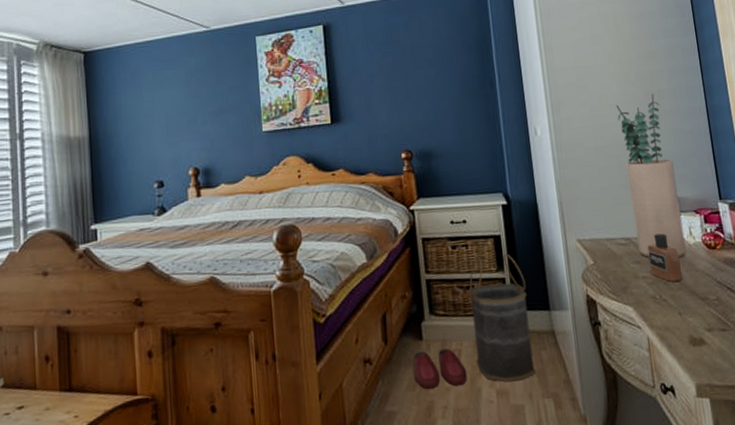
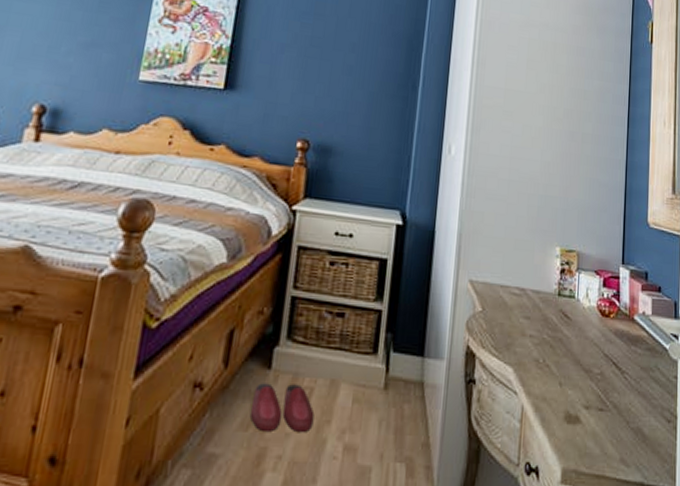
basket: present [469,253,536,383] -> none [328,279,404,437]
vase: present [616,94,686,258] -> none [531,135,584,321]
perfume: present [647,233,683,282] -> none [539,289,571,347]

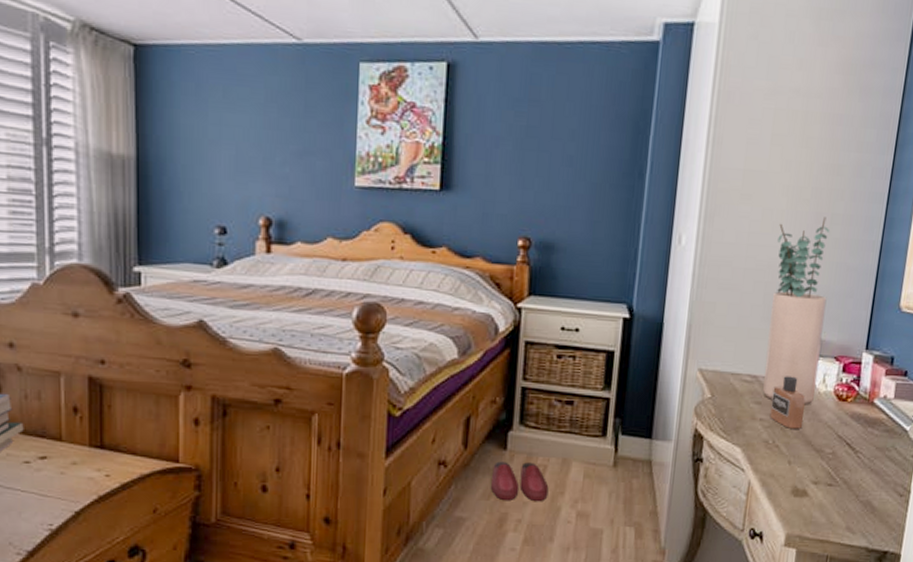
vase: none [531,135,584,321] -> present [763,217,829,405]
perfume: none [539,289,571,347] -> present [769,376,806,429]

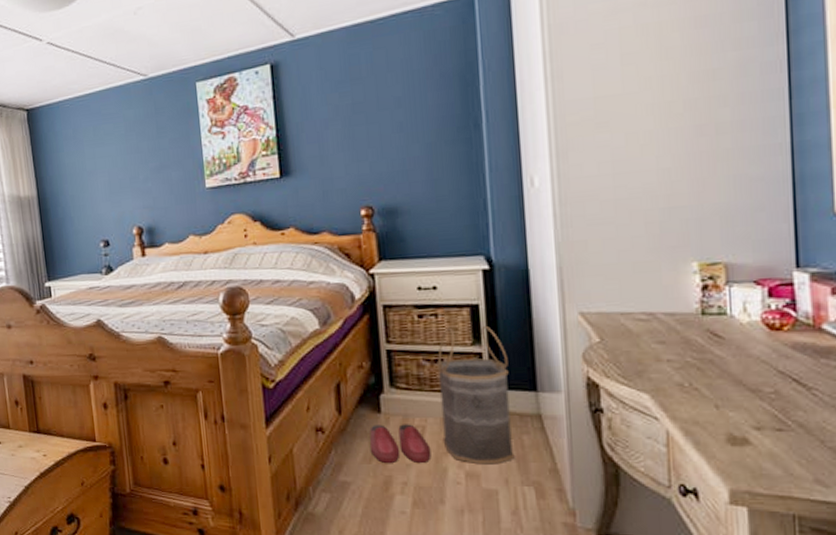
basket: none [561,370,632,506] -> present [437,325,515,465]
vase: present [763,217,829,405] -> none [649,128,735,340]
perfume: present [769,376,806,429] -> none [678,308,727,368]

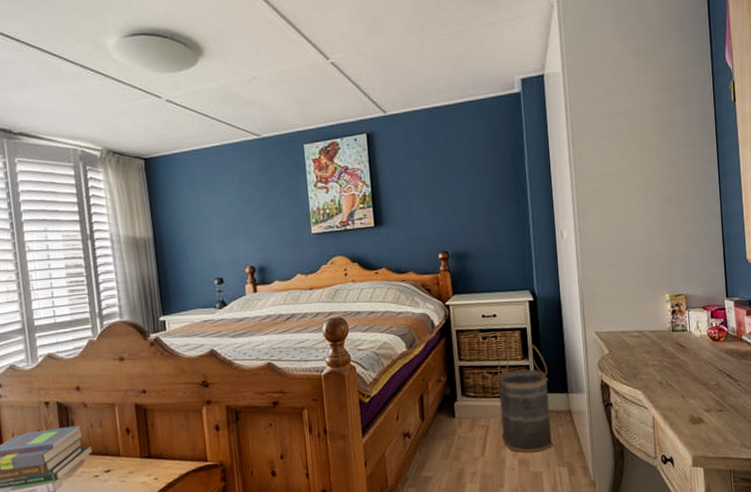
slippers: present [369,424,431,463] -> none [446,425,493,458]

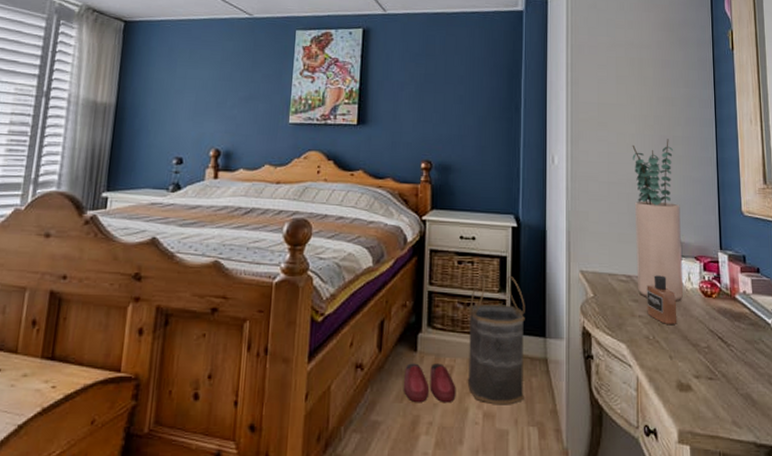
slippers: none [446,425,493,458] -> present [403,363,456,402]
vase: none [637,200,692,349] -> present [632,139,683,302]
perfume: none [658,327,688,369] -> present [646,275,678,324]

